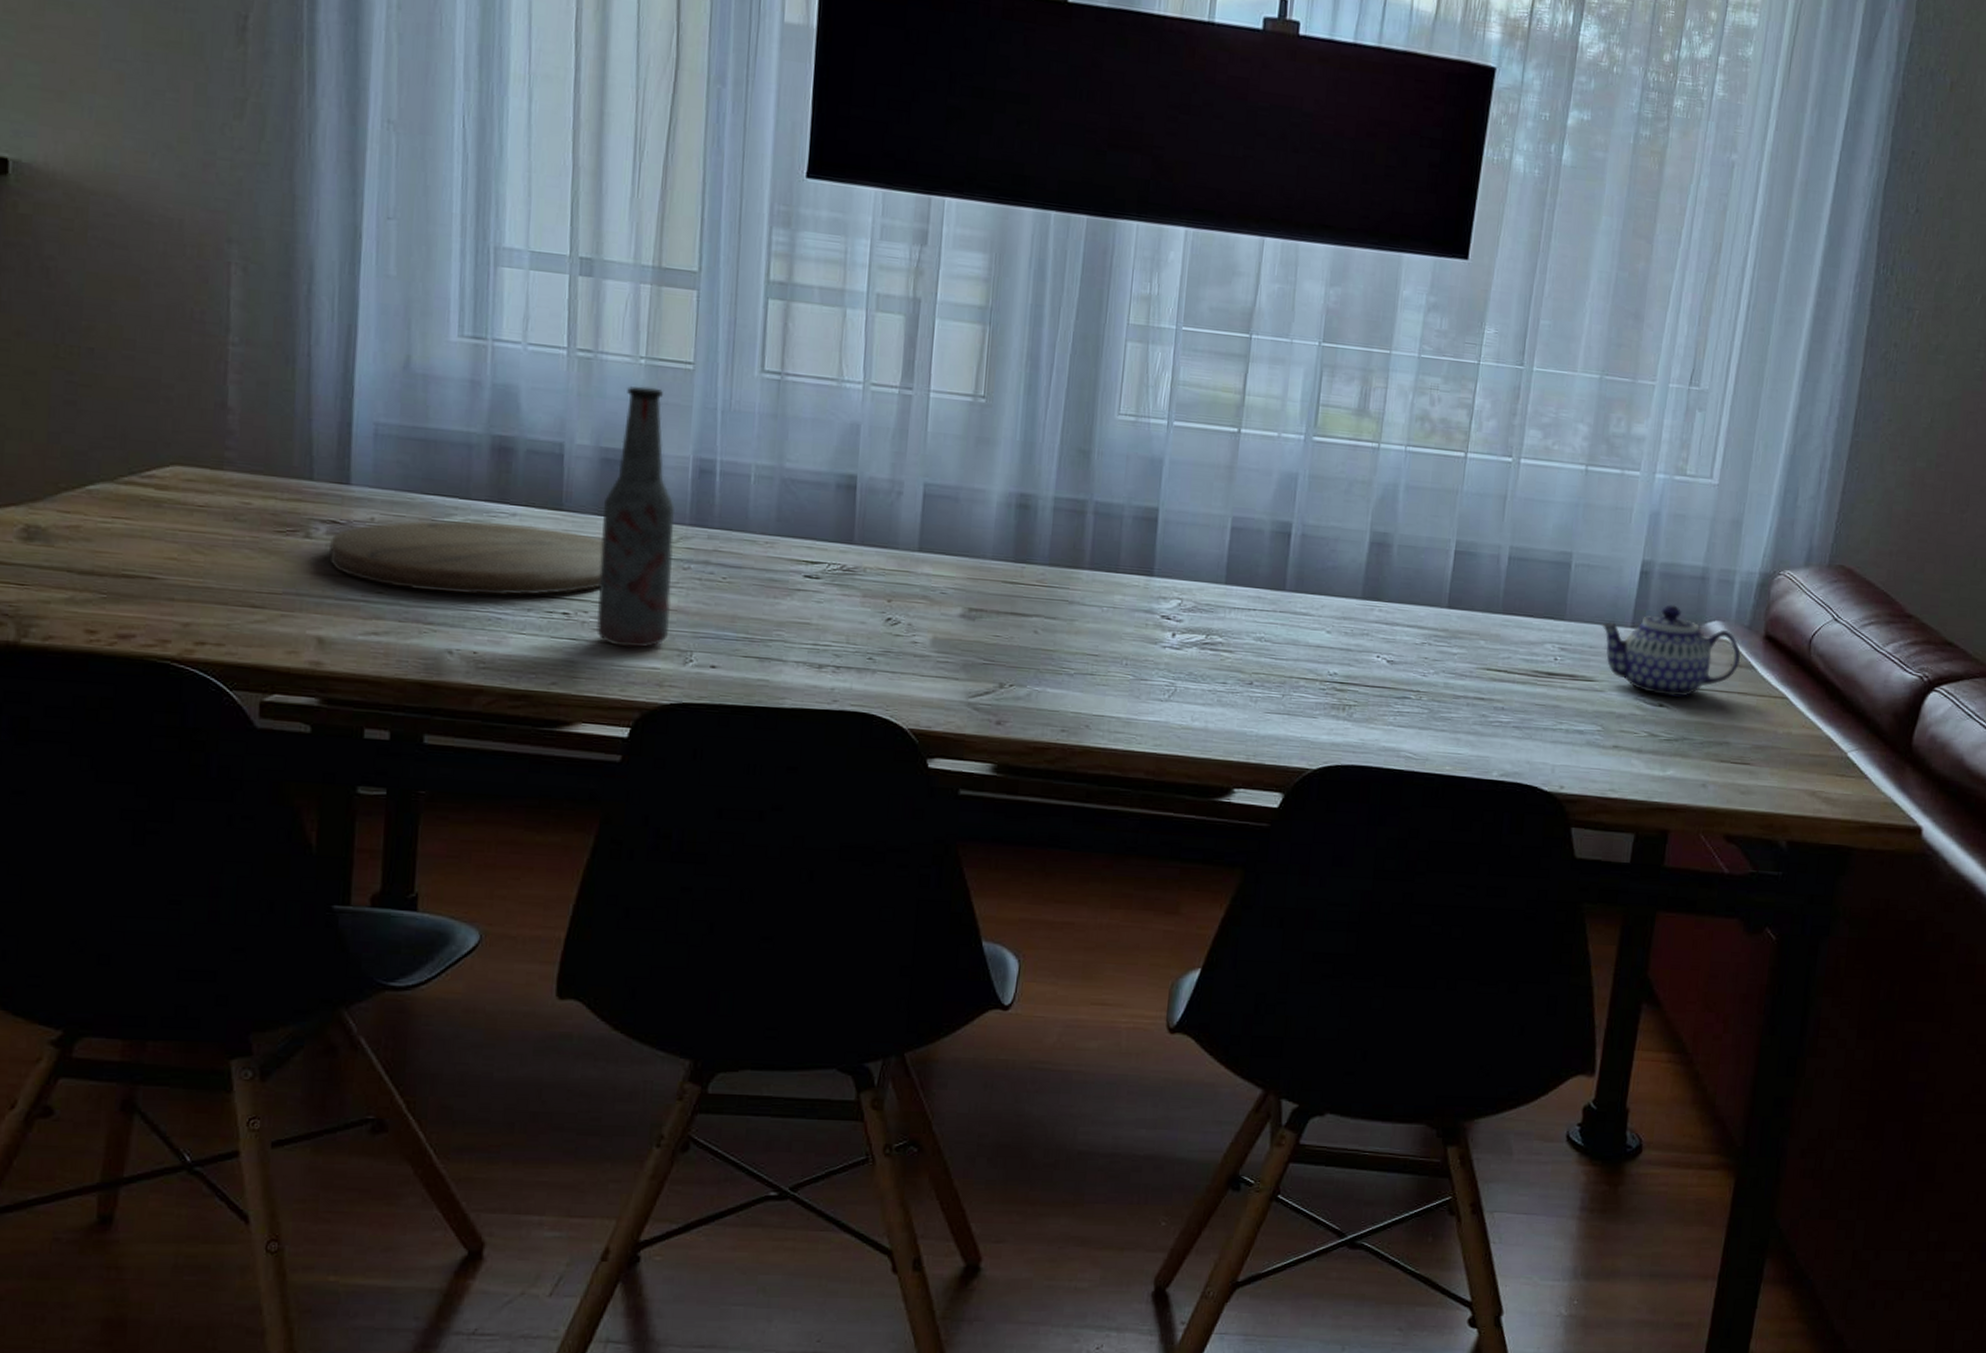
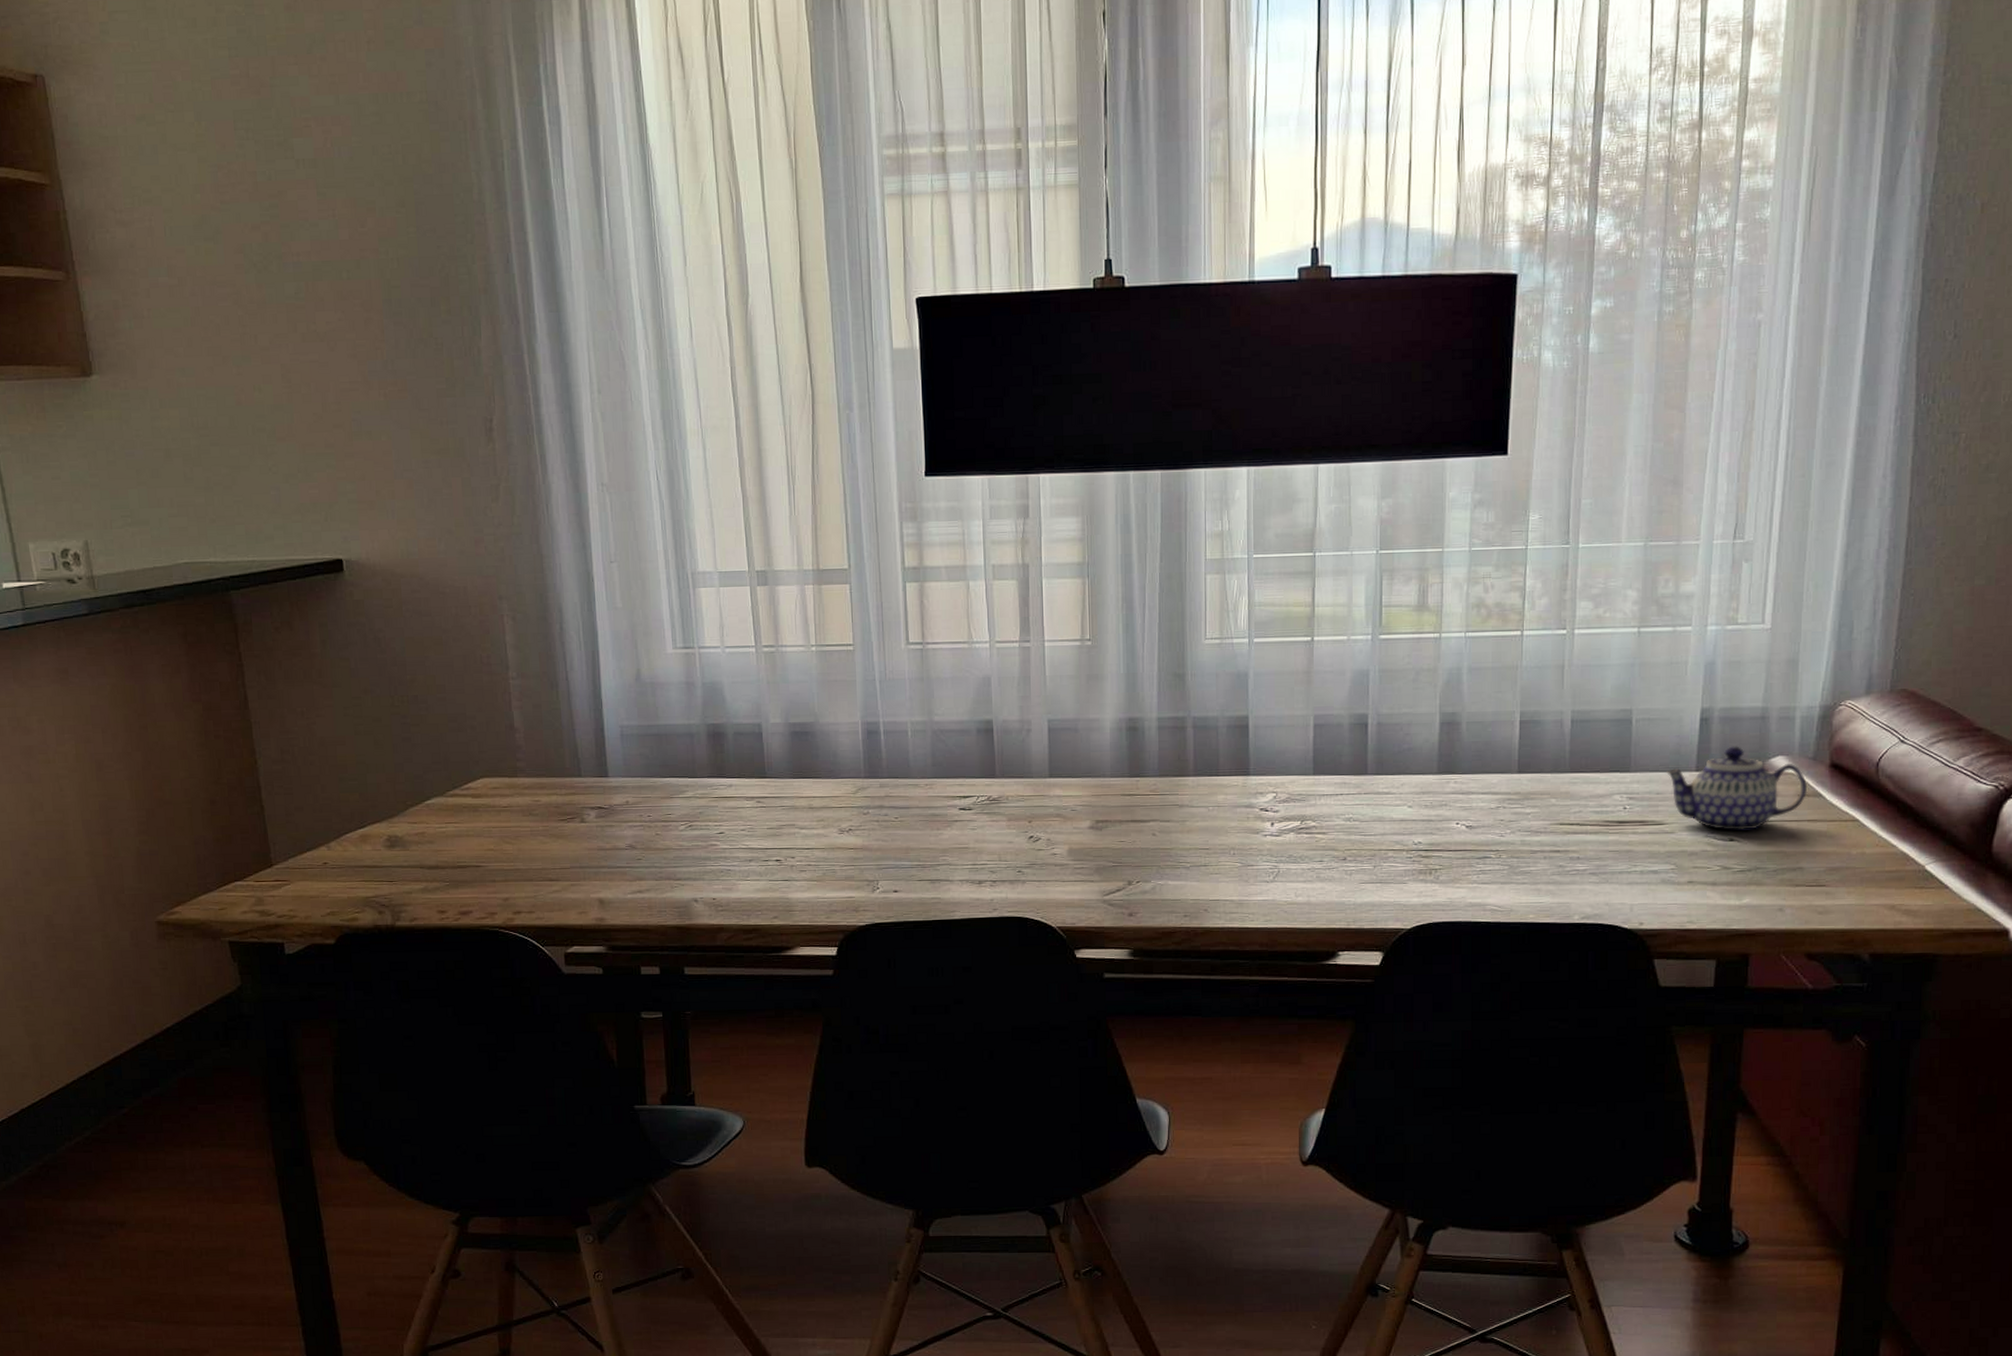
cutting board: present [328,520,603,596] -> none [598,793,803,854]
bottle: present [596,386,675,648] -> none [797,669,858,883]

